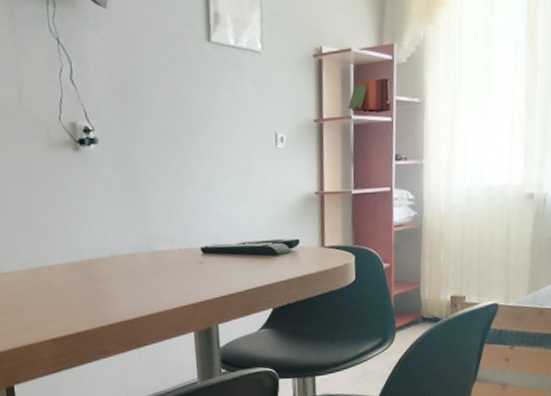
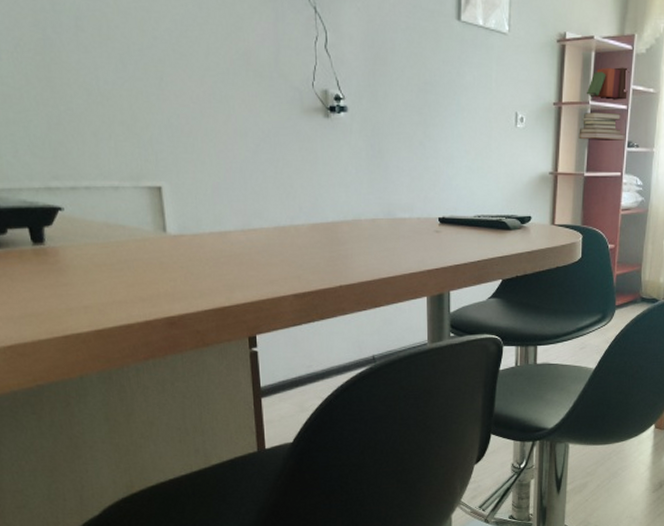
books: none [343,125,392,156] -> present [578,112,625,141]

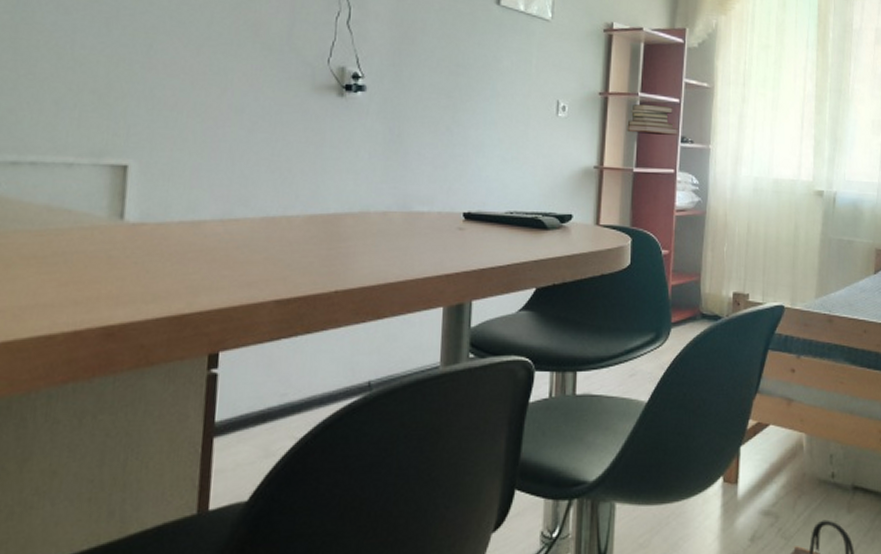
books: present [586,67,629,100] -> none [634,59,681,93]

